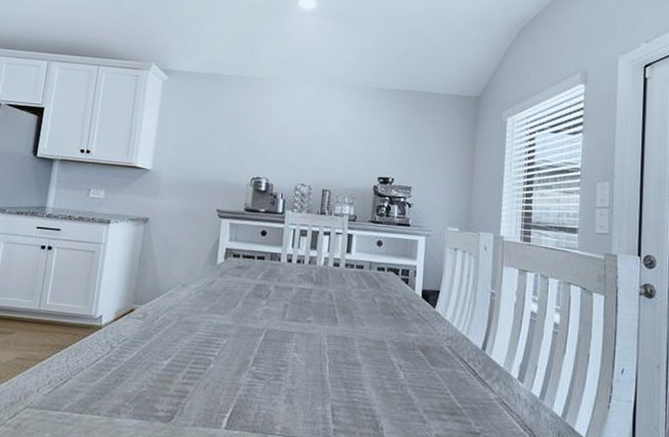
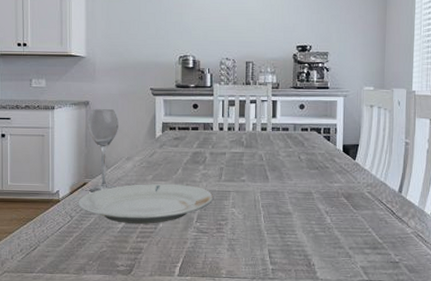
plate: none [120,315,275,364] -> present [77,183,214,224]
wineglass: none [137,227,178,321] -> present [87,109,118,193]

